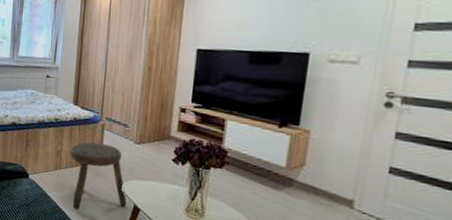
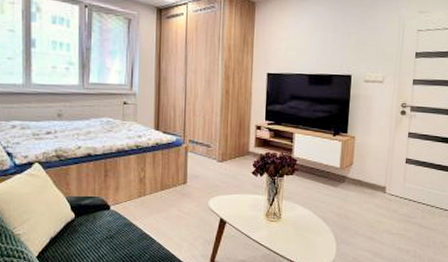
stool: present [70,142,127,211] -> none [155,165,214,234]

